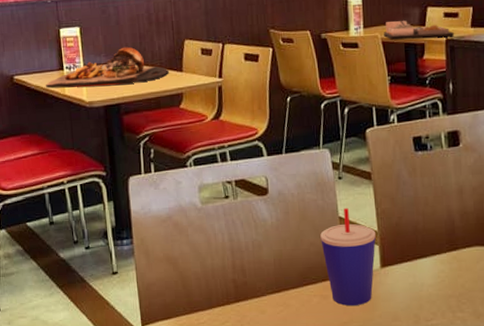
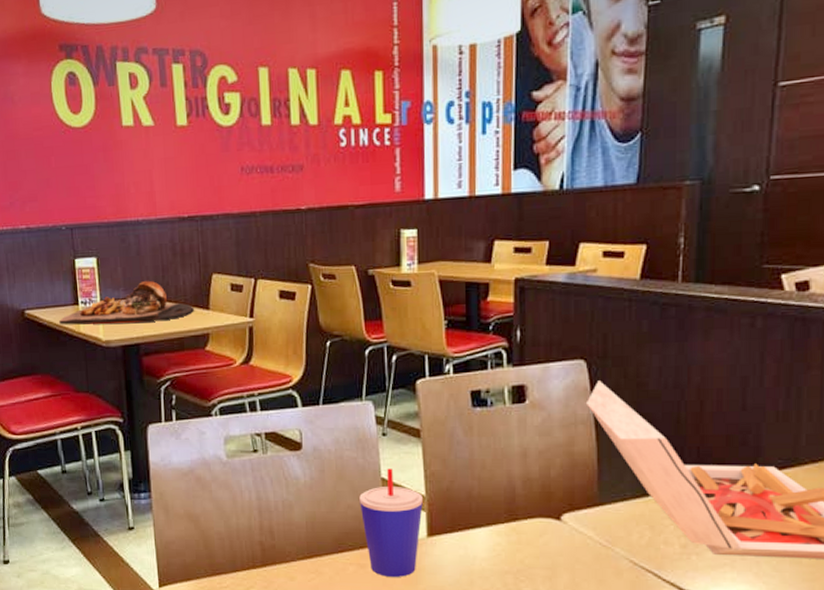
food tray: present [384,20,455,41] -> none [442,255,526,280]

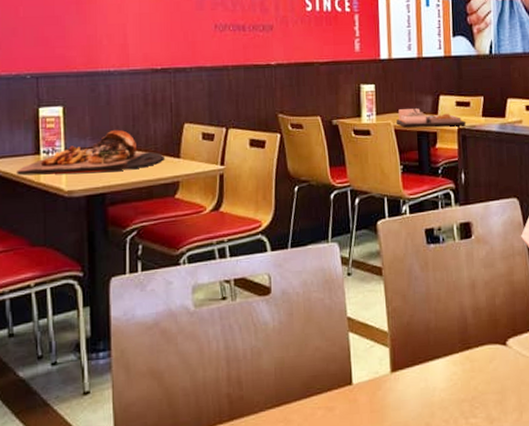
beverage cup: present [359,468,423,577] -> none [327,307,386,418]
food tray: none [442,255,526,280] -> present [397,107,467,129]

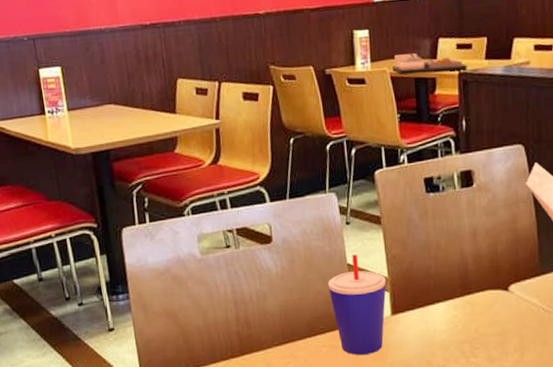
food tray: present [16,129,166,175] -> none [26,87,162,134]
beverage cup: none [327,307,386,418] -> present [328,254,386,355]

